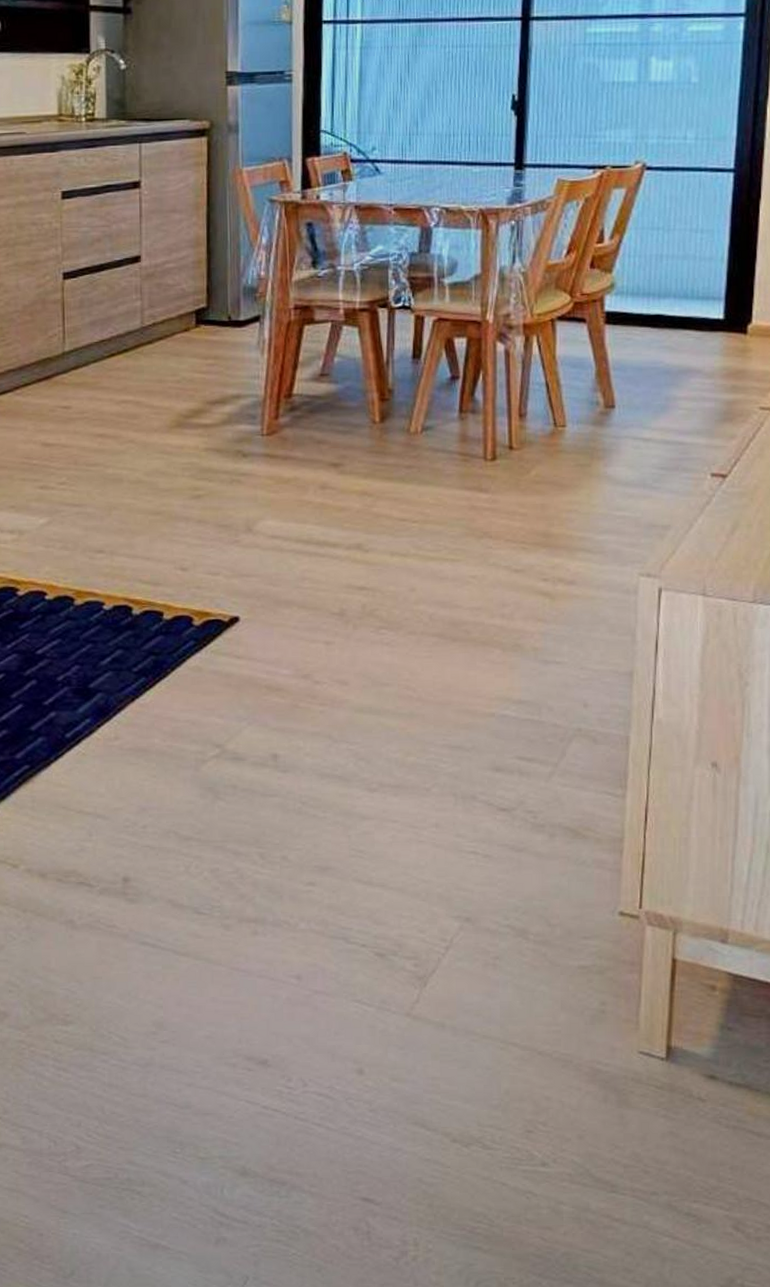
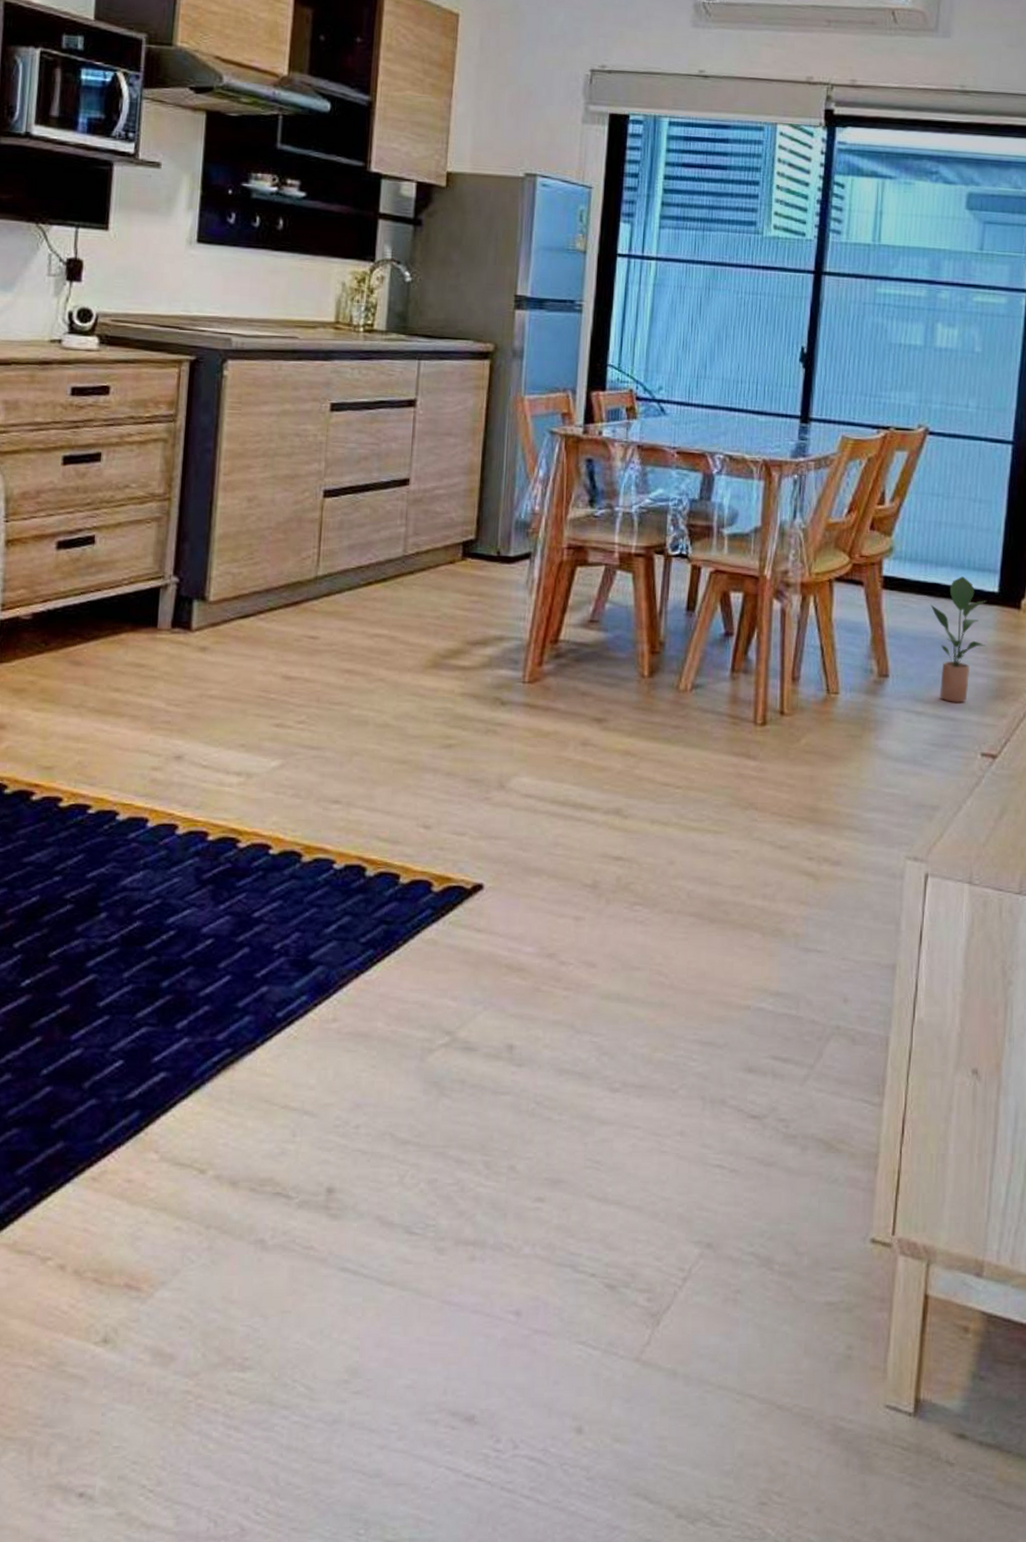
potted plant: none [654,306,713,427] -> present [930,576,988,702]

